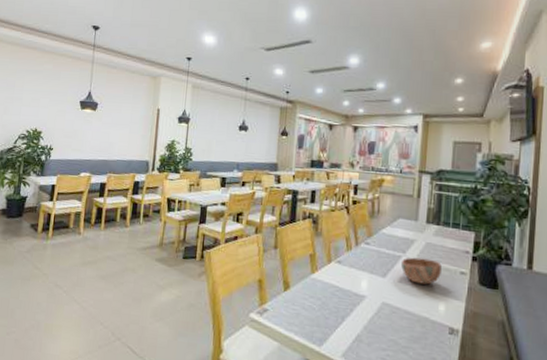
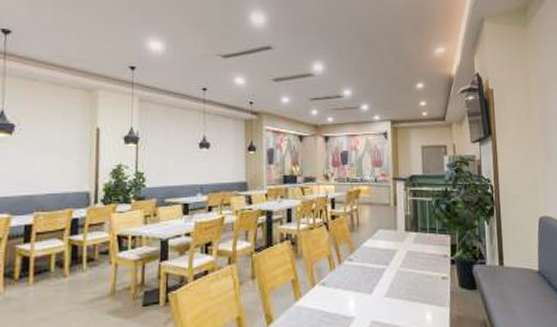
bowl: present [401,257,443,285] -> none [386,268,425,295]

